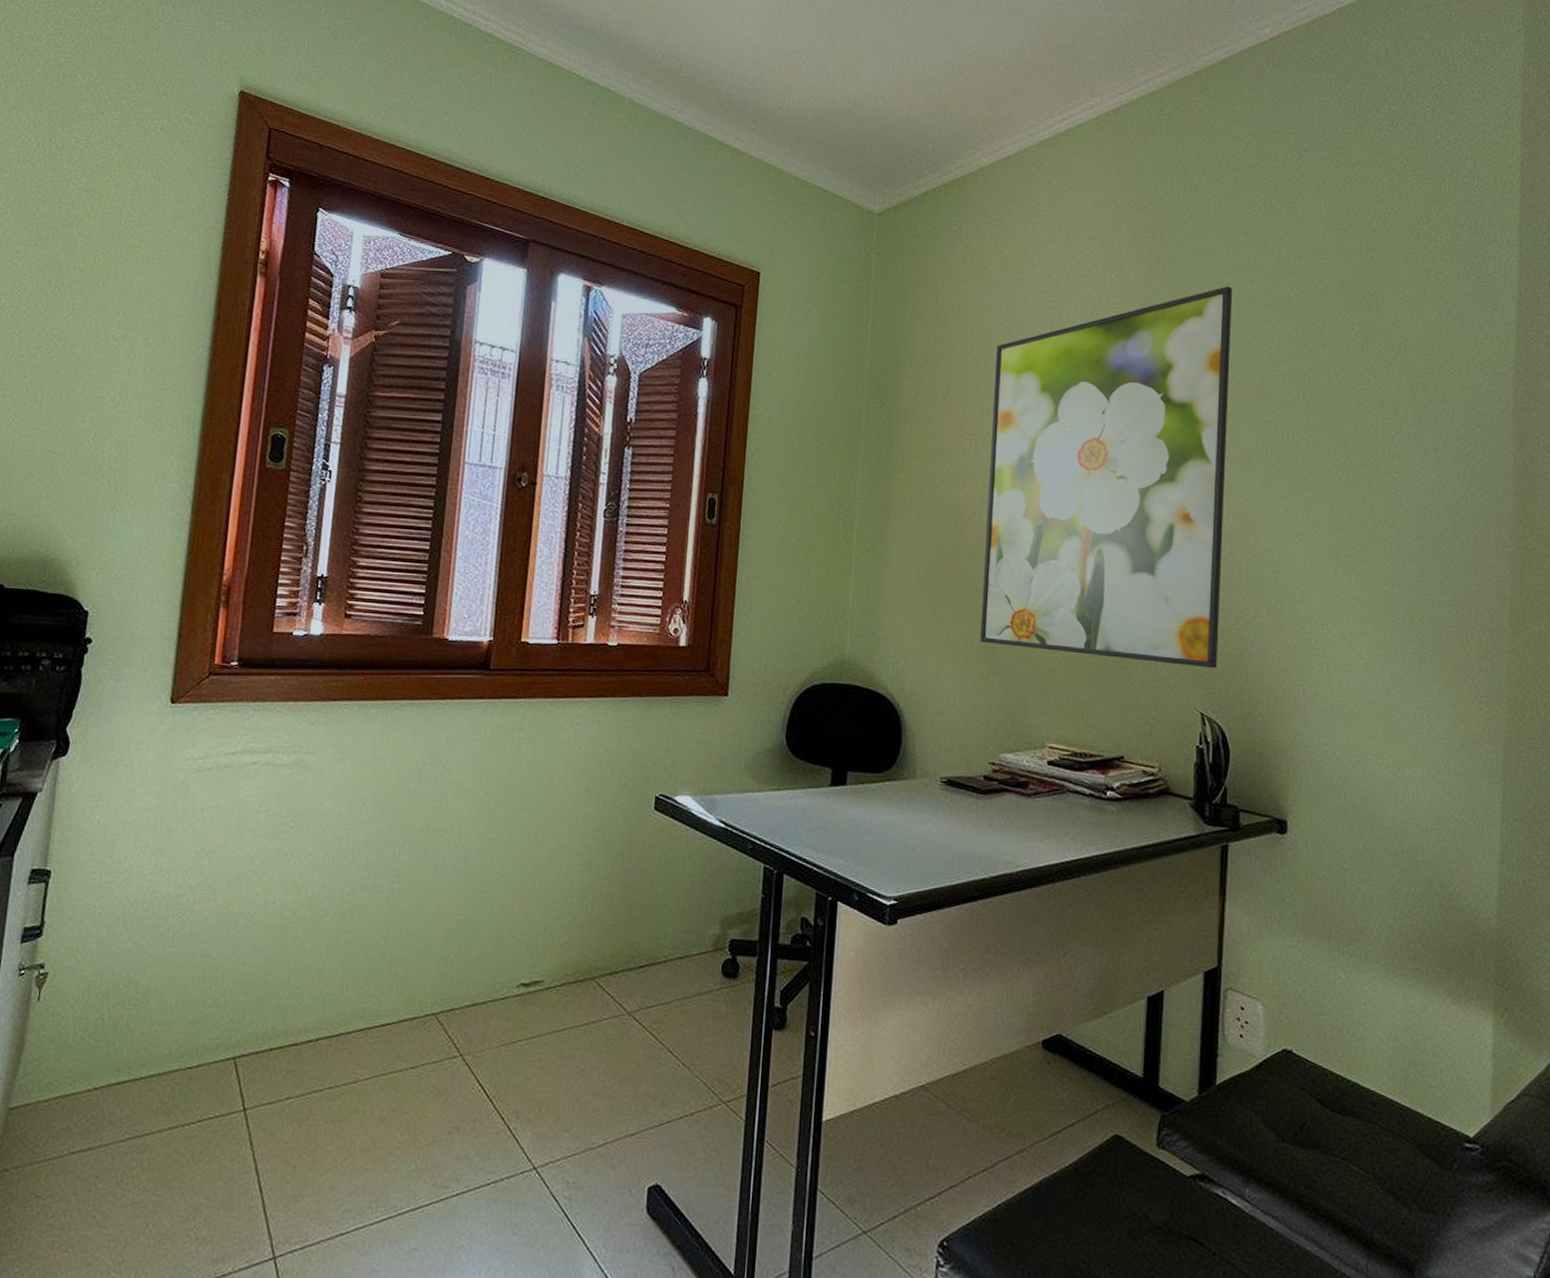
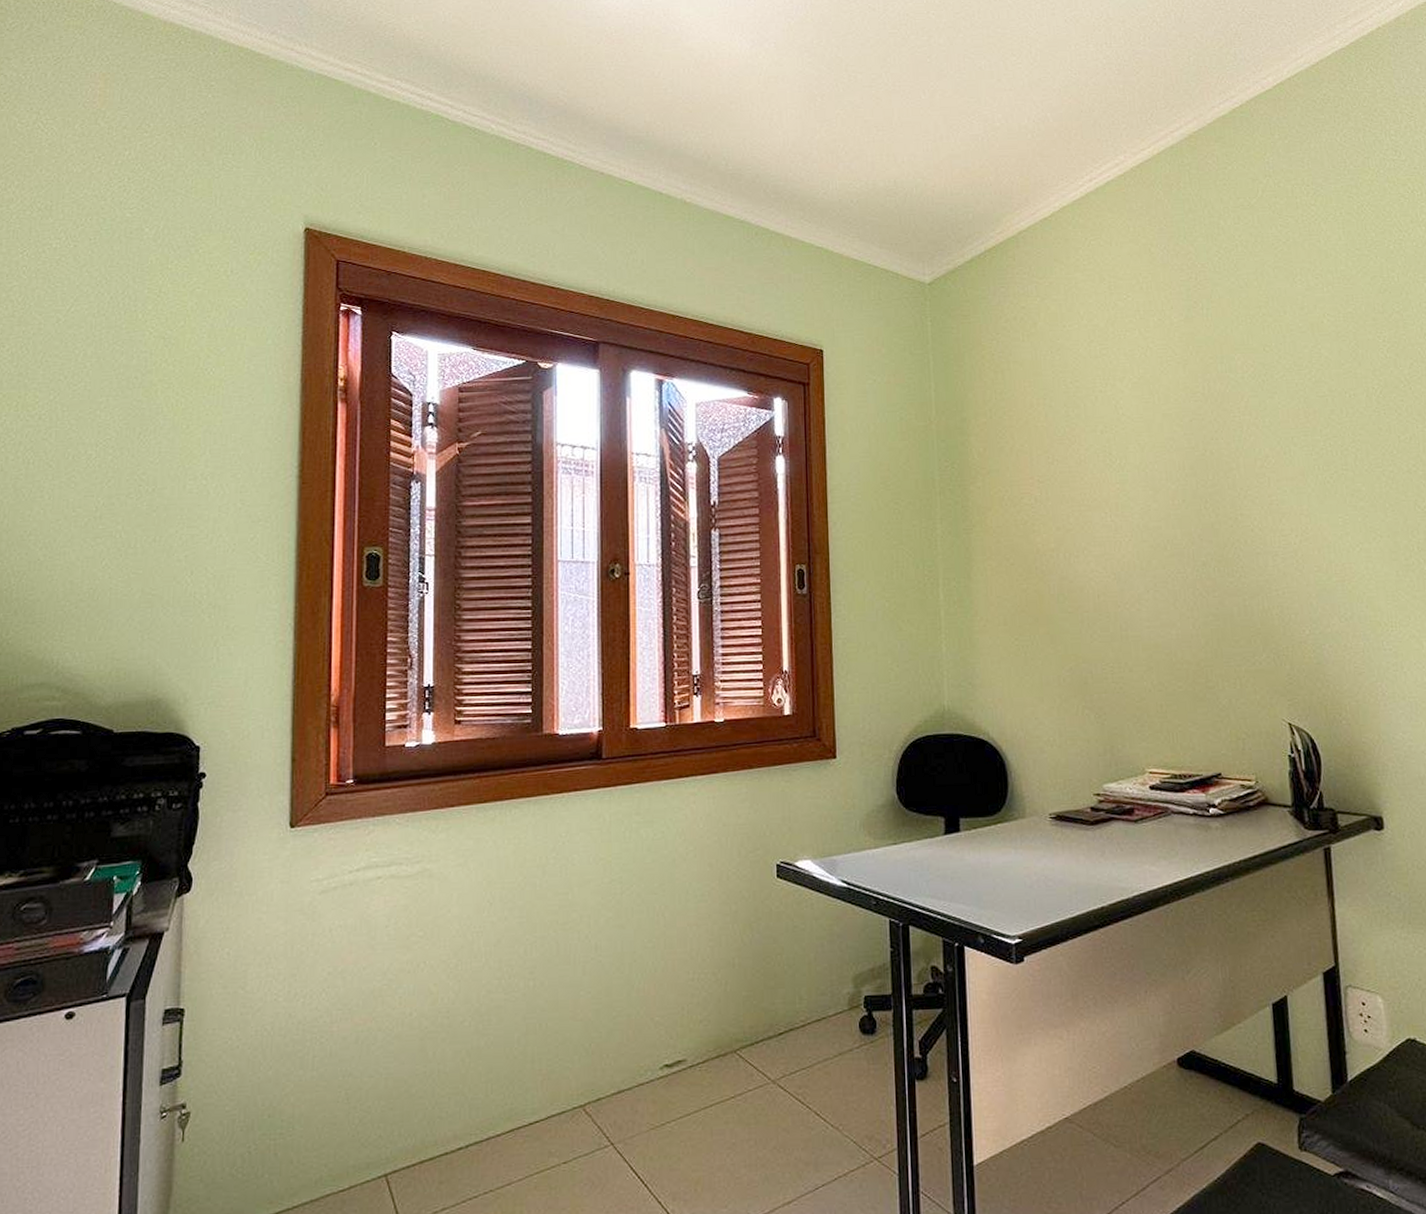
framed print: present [980,286,1233,669] -> none [1055,318,1299,680]

